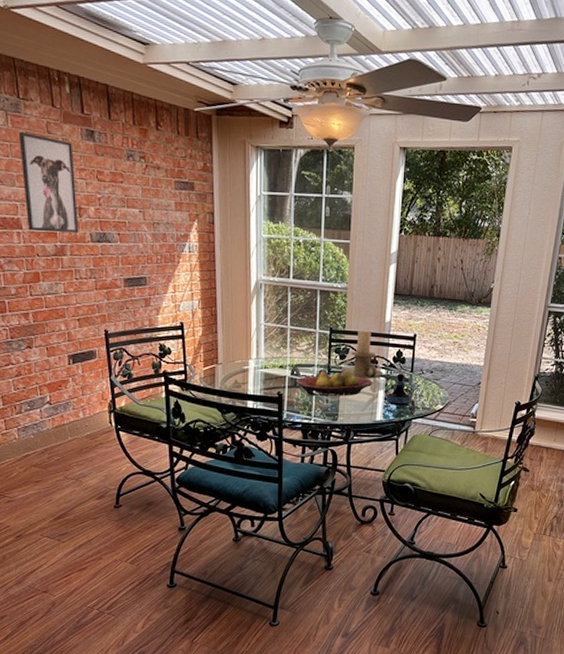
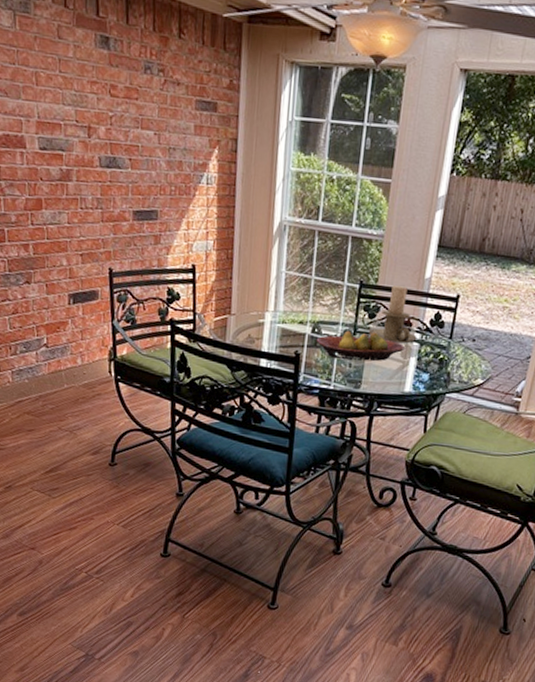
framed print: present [18,131,79,234] -> none [26,35,87,157]
tequila bottle: present [386,372,412,406] -> none [418,338,448,378]

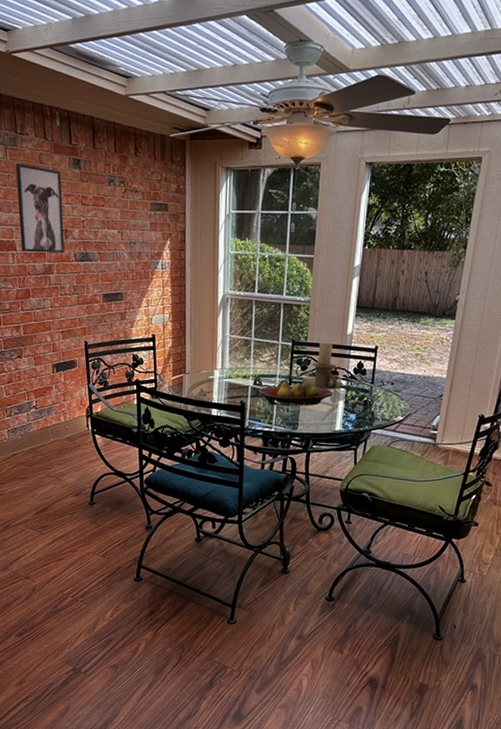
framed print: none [26,35,87,157] -> present [15,163,65,254]

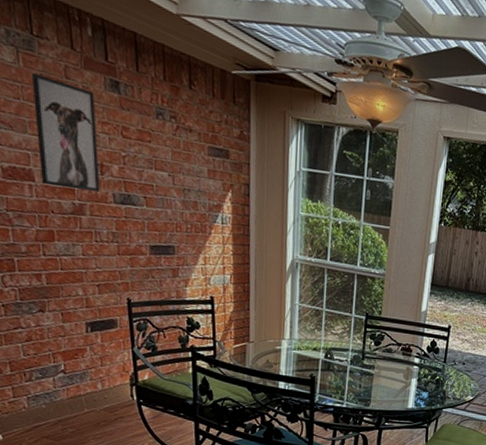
fruit bowl: present [258,381,333,407] -> none [329,356,407,383]
candle holder: present [301,342,344,390] -> none [374,317,417,367]

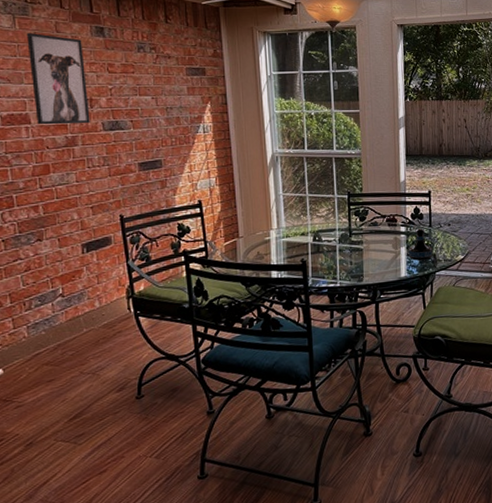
tequila bottle: none [418,362,443,395] -> present [408,228,433,261]

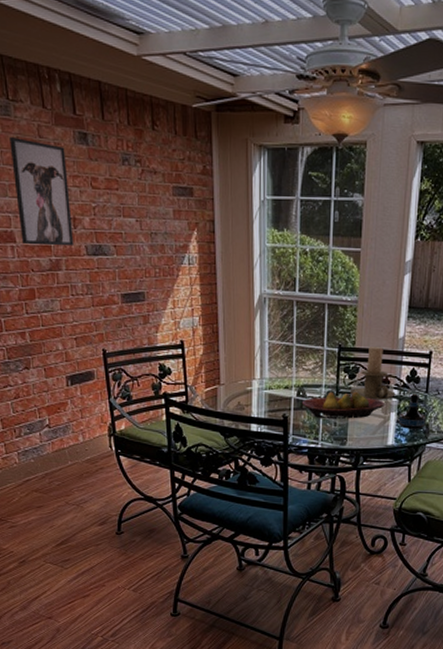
fruit bowl: none [318,231,394,260] -> present [301,391,385,420]
candle holder: none [361,191,403,238] -> present [349,347,396,400]

